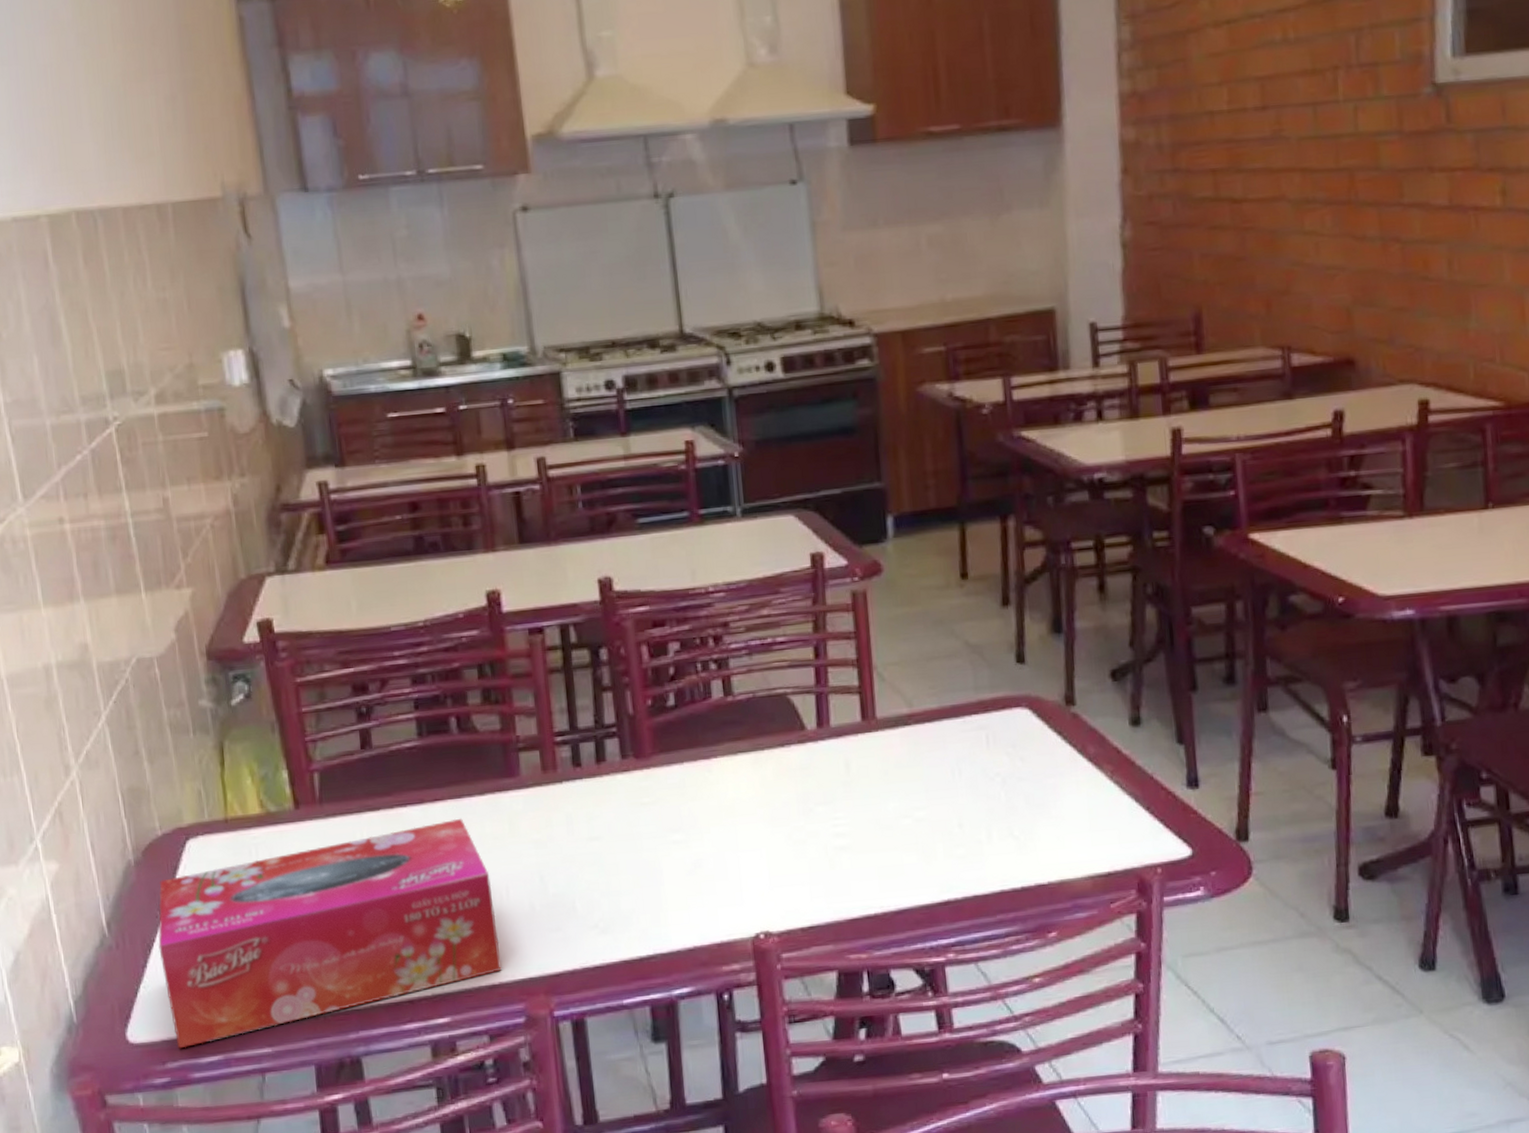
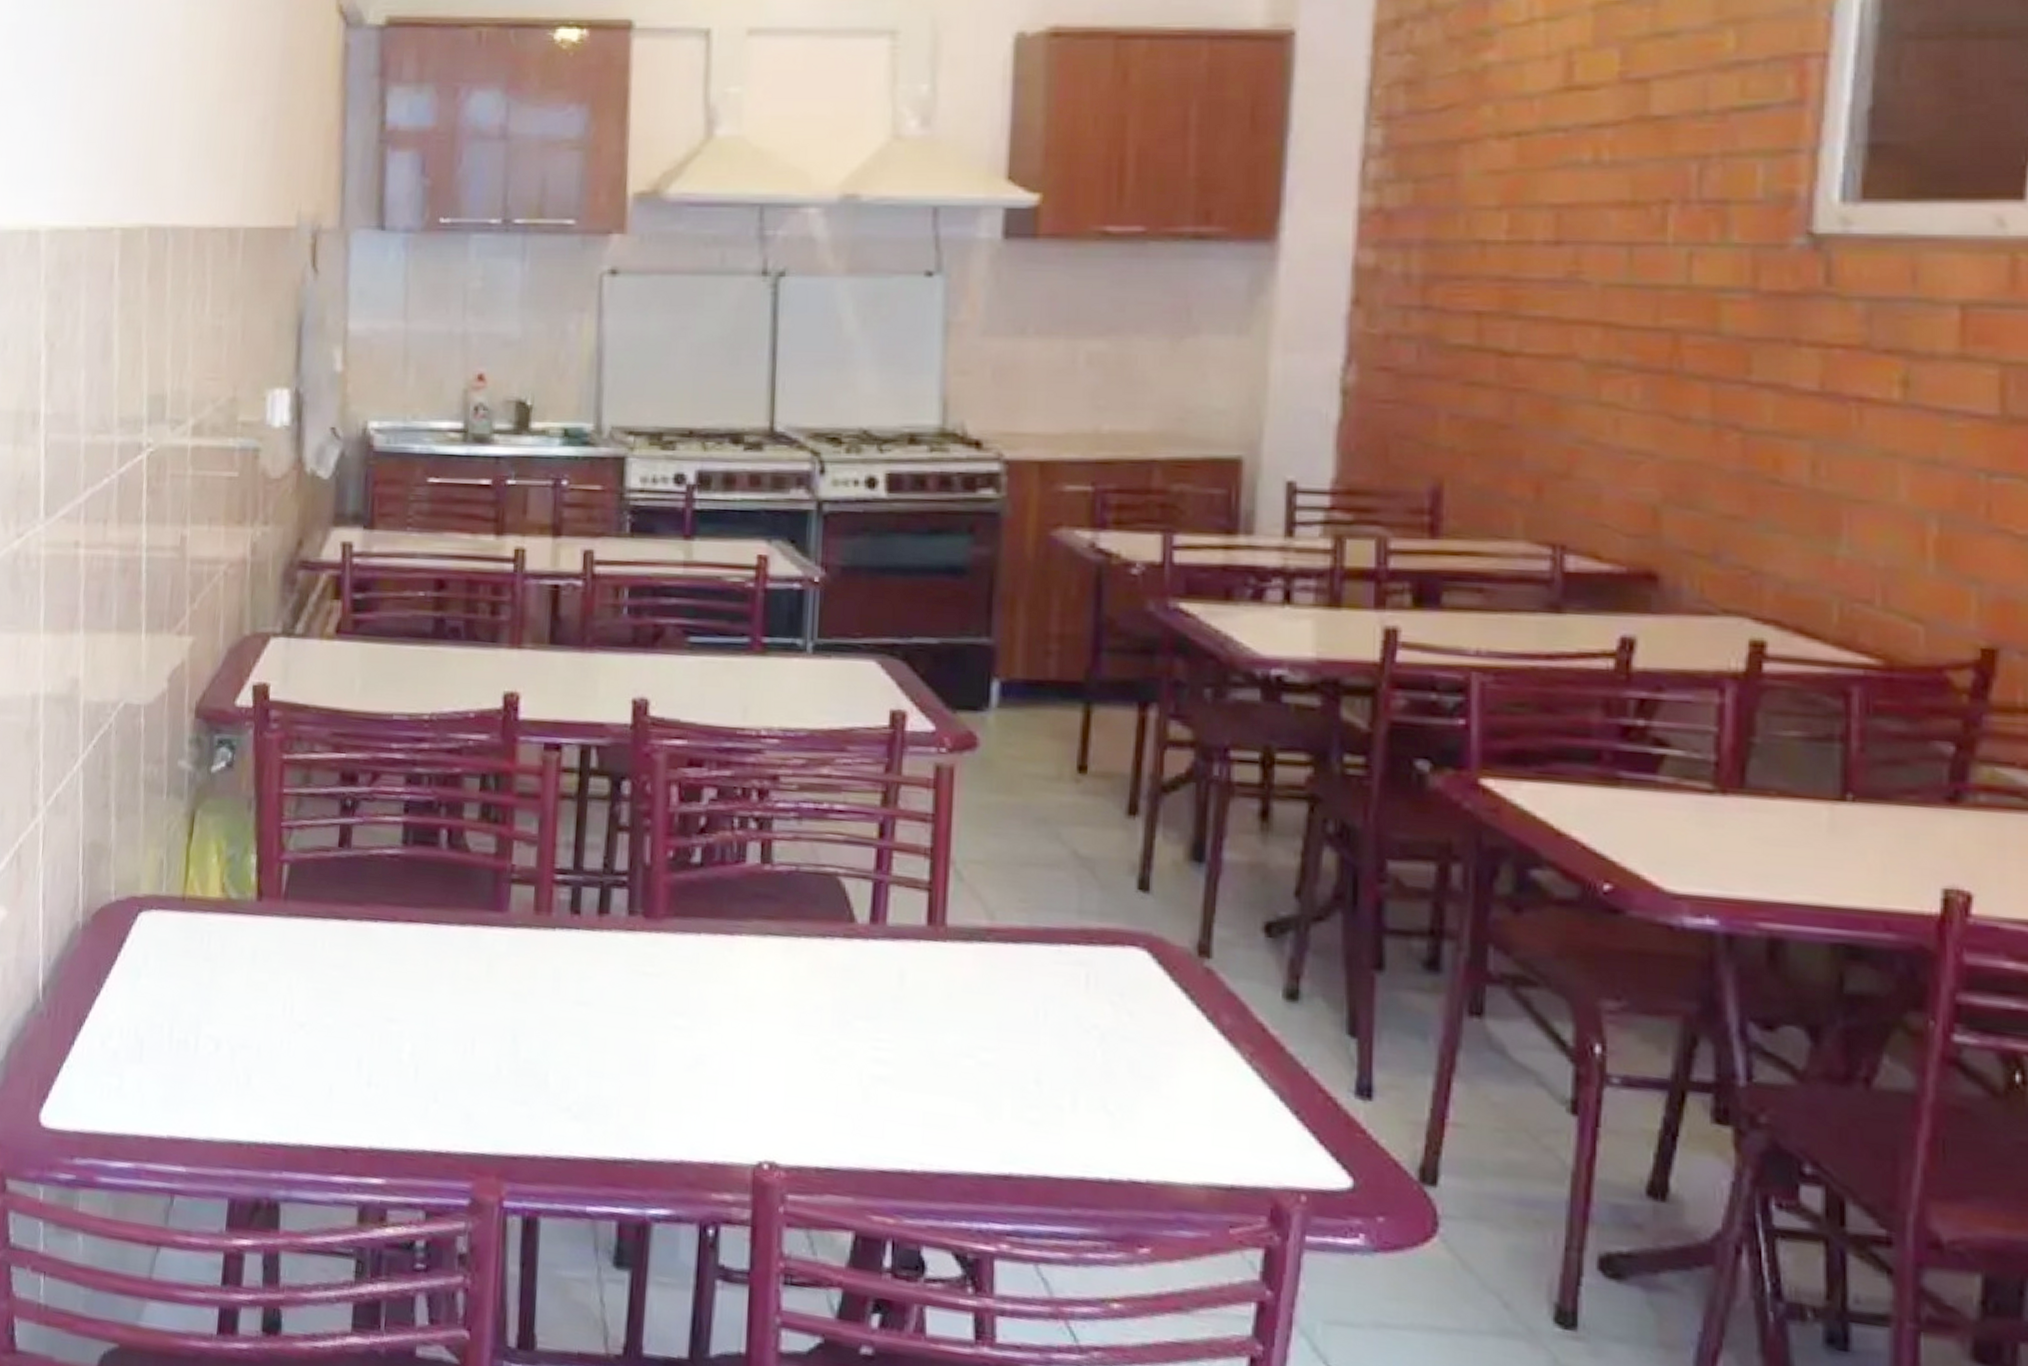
tissue box: present [158,818,502,1049] -> none [88,946,457,1146]

